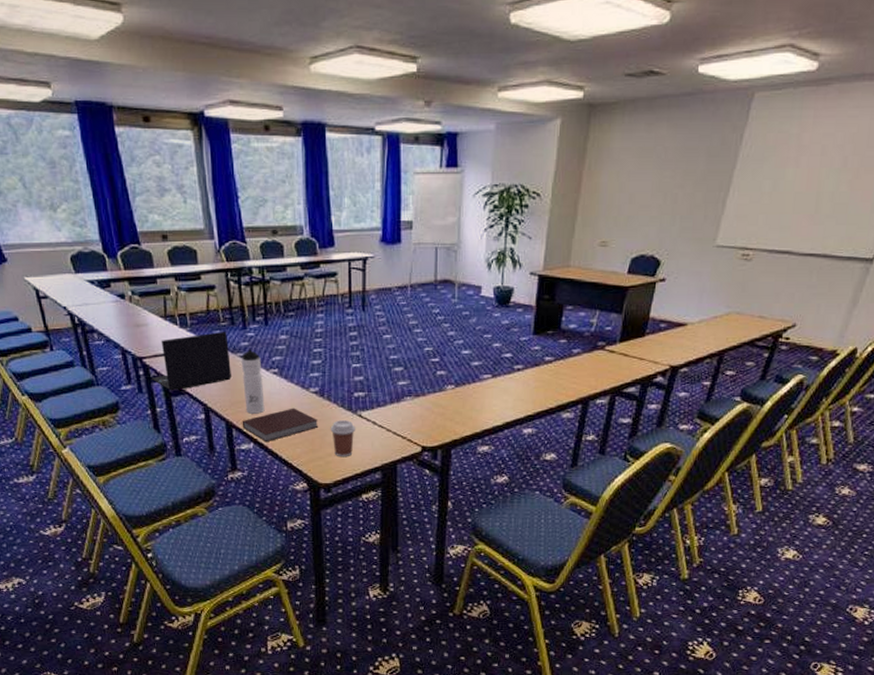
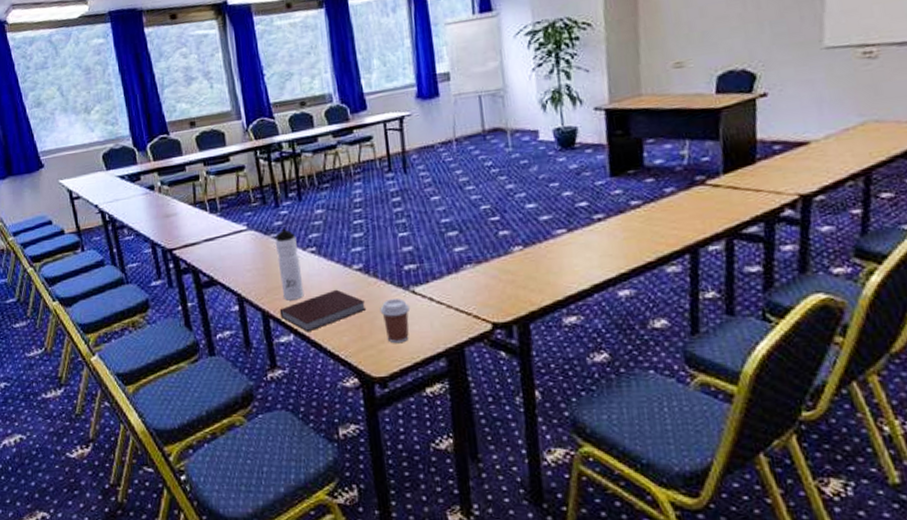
laptop: present [150,331,231,391] -> none [181,211,266,283]

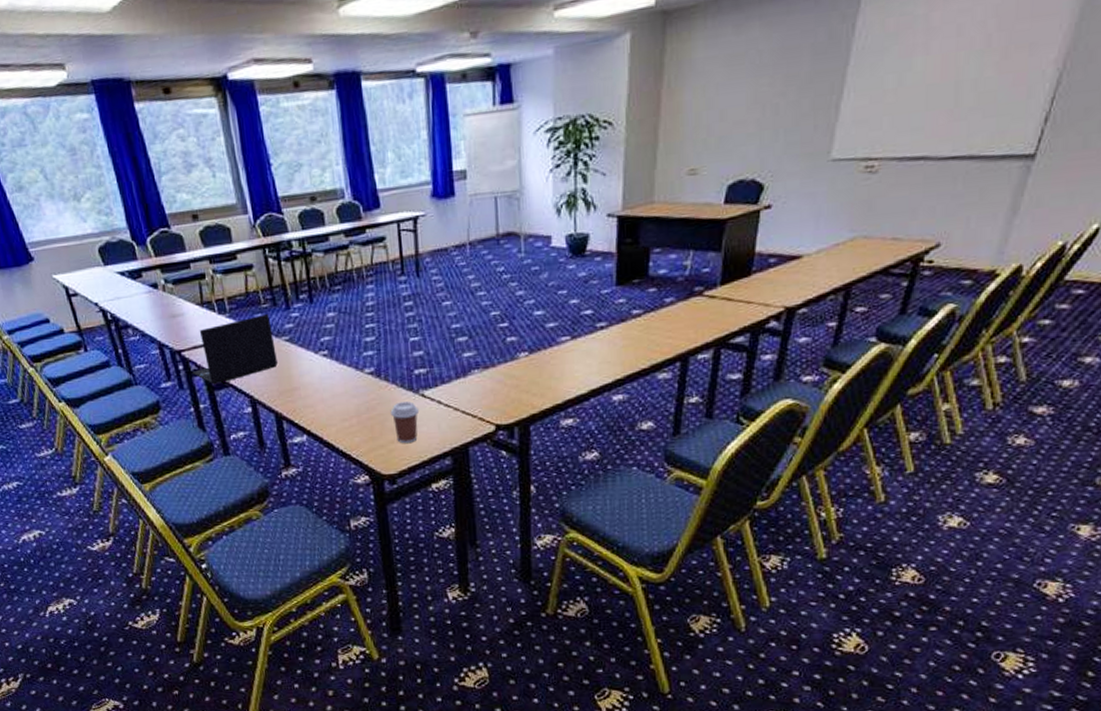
laptop: none [181,211,266,283] -> present [191,313,278,385]
water bottle: present [274,228,304,301] -> none [286,331,317,403]
notebook: present [279,289,367,333] -> none [292,392,378,433]

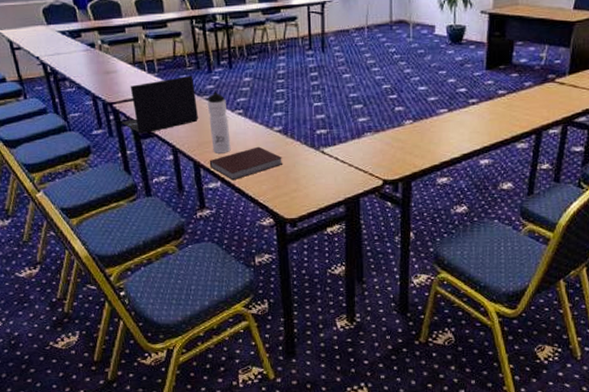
water bottle: none [286,331,317,403] -> present [207,91,231,154]
notebook: none [292,392,378,433] -> present [209,146,283,181]
coffee cup: present [390,401,420,444] -> none [294,157,320,193]

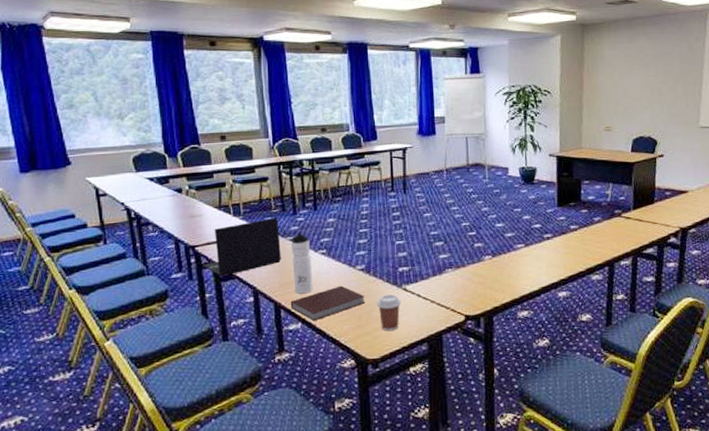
coffee cup: none [294,157,320,193] -> present [376,294,402,331]

